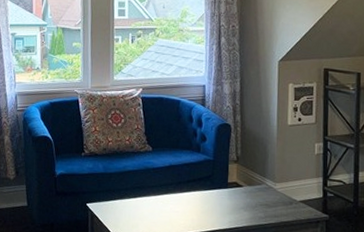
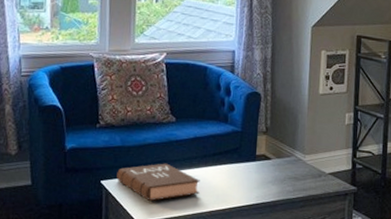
book: none [100,188,176,224] -> present [116,163,200,202]

